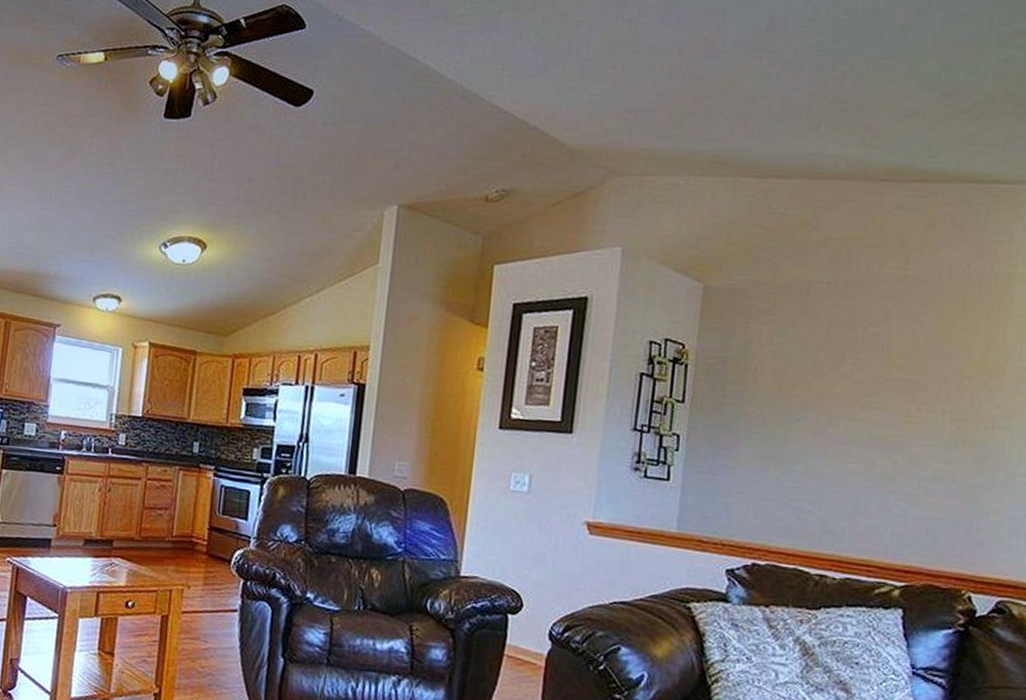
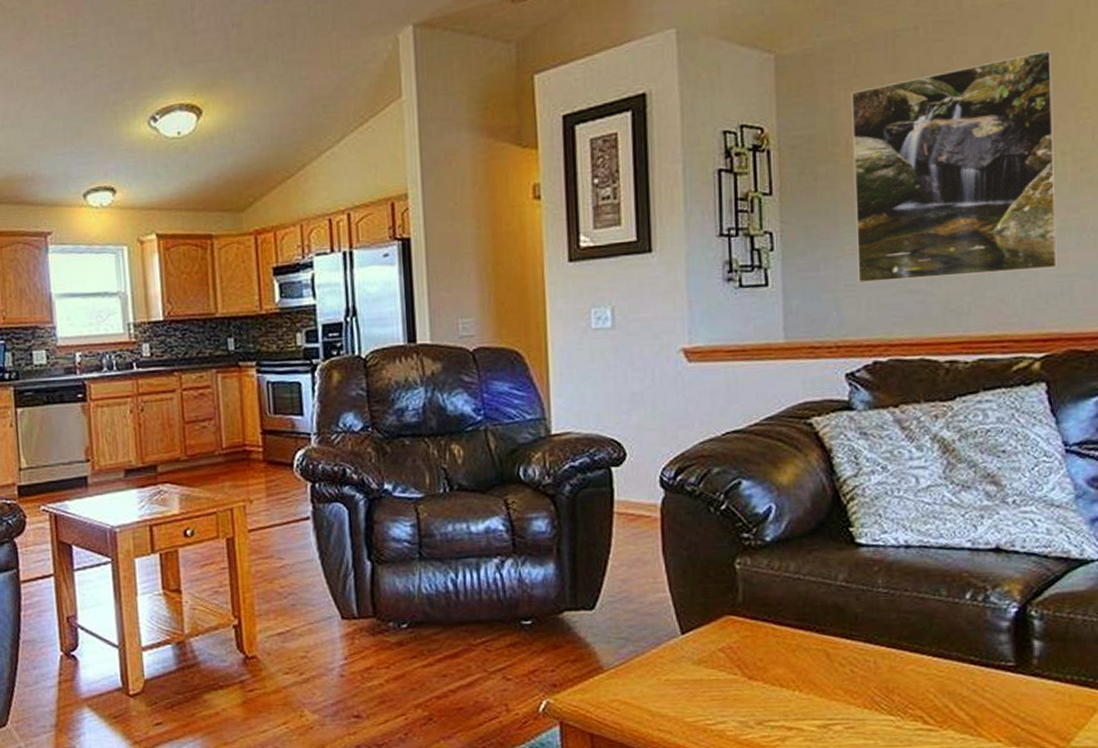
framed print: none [749,321,945,511] -> present [851,50,1058,284]

